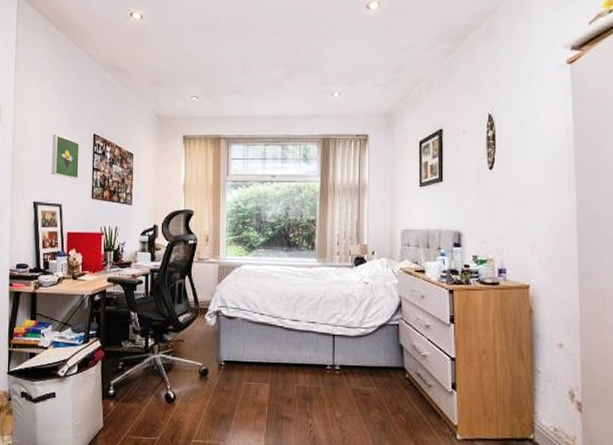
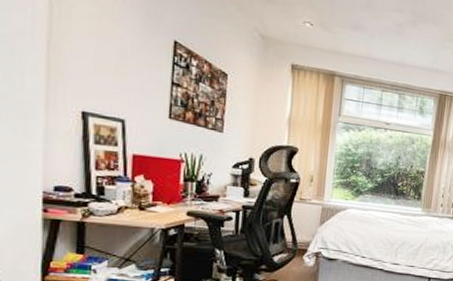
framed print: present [52,135,79,179] -> none [111,31,153,92]

